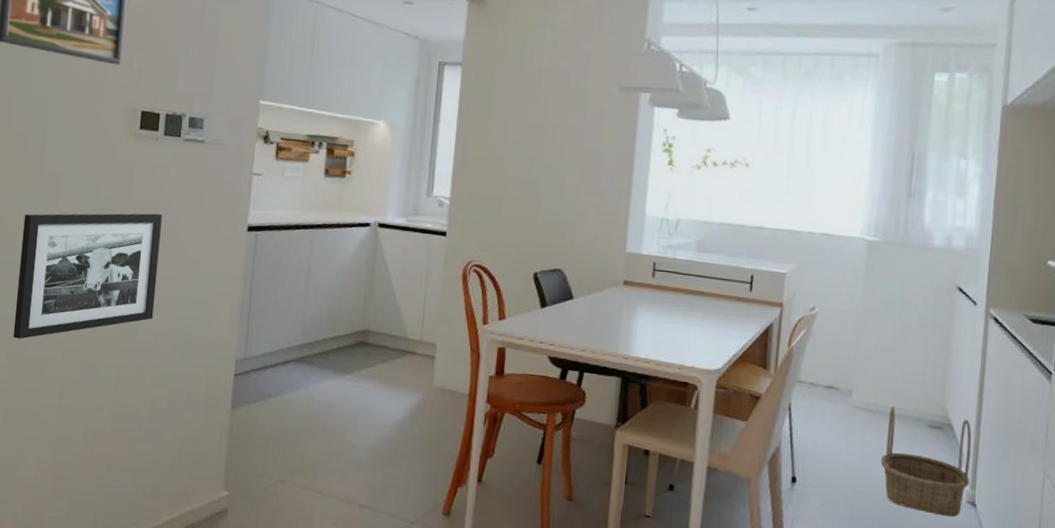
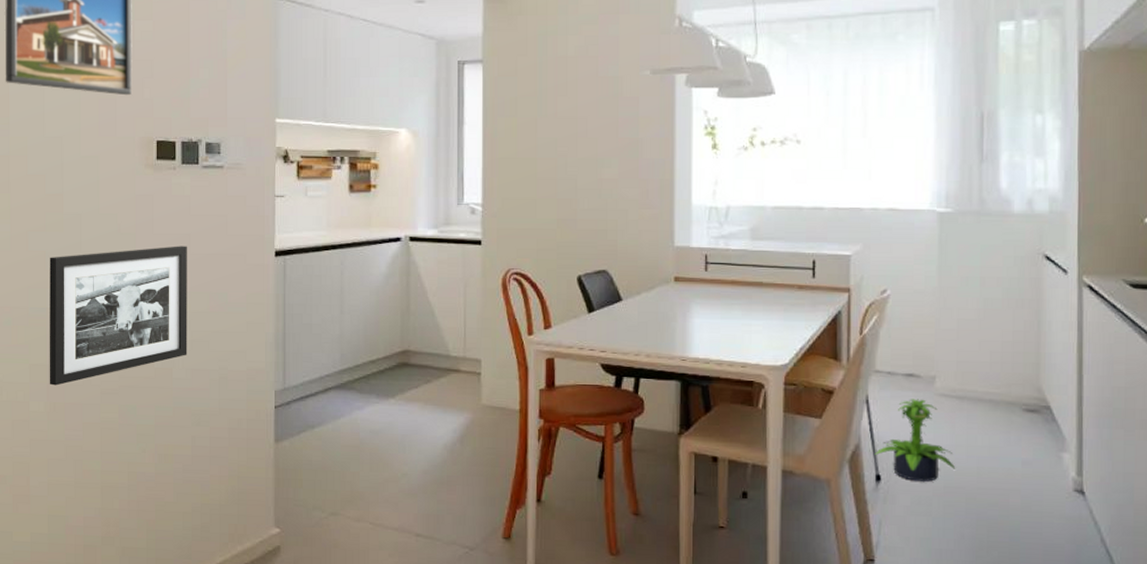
potted plant: none [792,409,864,487] -> present [874,399,956,483]
basket: present [880,407,972,518] -> none [973,391,1076,508]

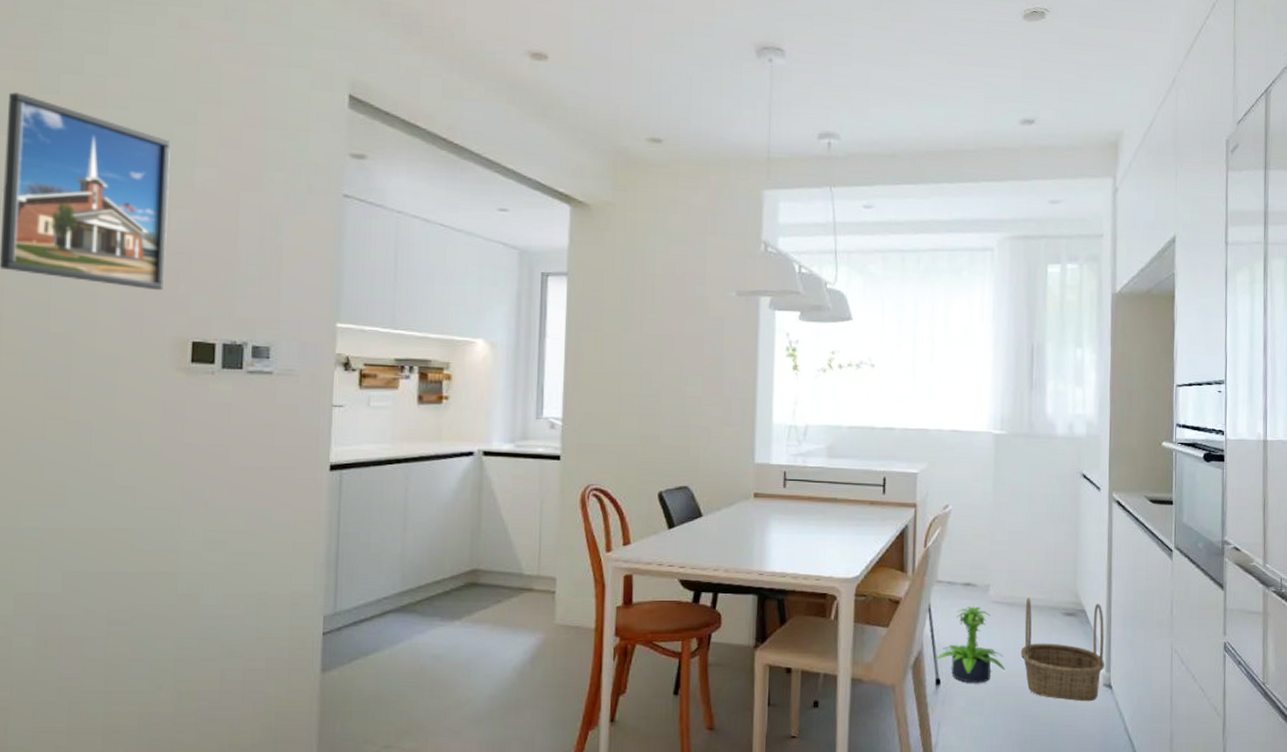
picture frame: present [49,246,187,386] -> none [40,458,225,617]
basket: none [973,391,1076,508] -> present [1020,598,1105,702]

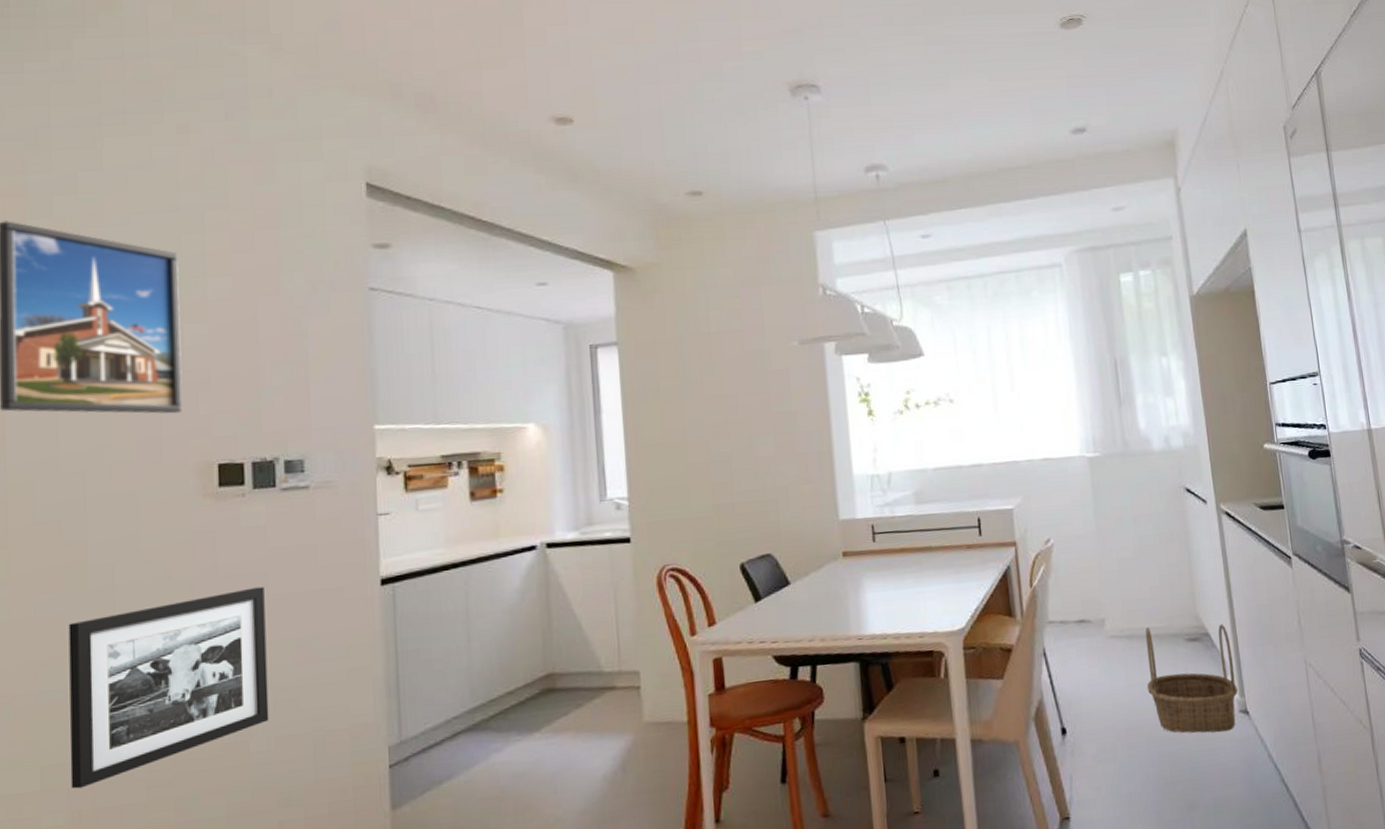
picture frame: none [40,458,225,617] -> present [68,586,269,789]
potted plant: present [935,606,1006,684] -> none [1057,643,1134,728]

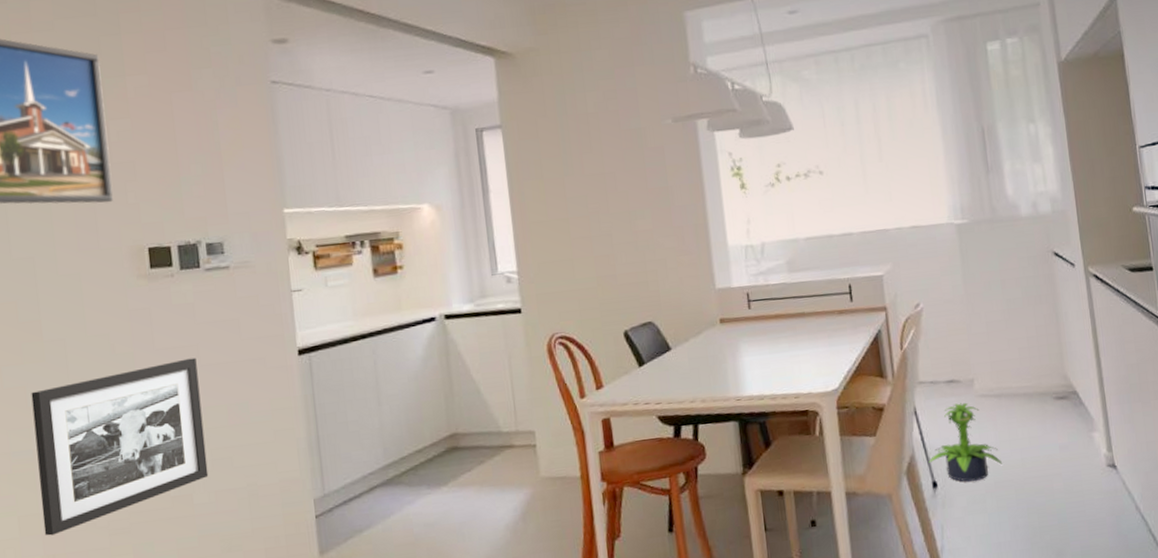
potted plant: none [1057,643,1134,728] -> present [928,402,1003,482]
basket: present [1145,624,1238,733] -> none [1014,382,1106,487]

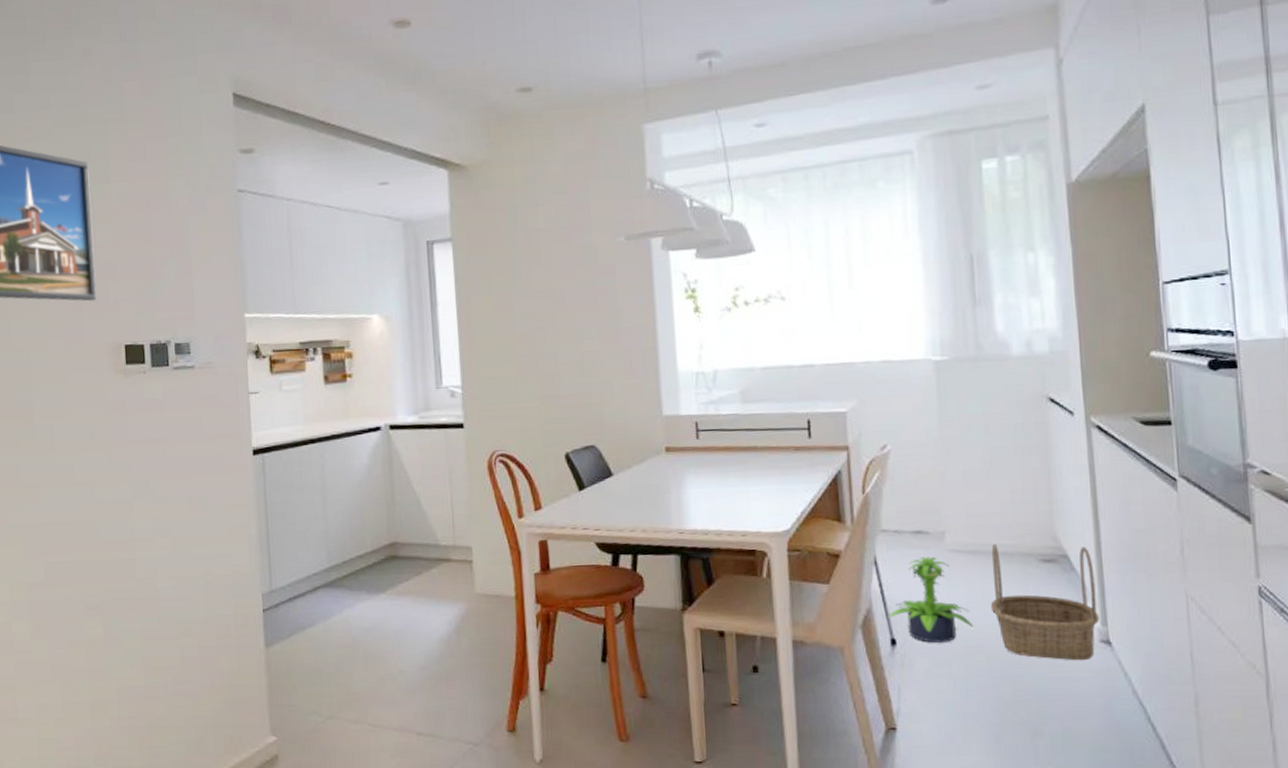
picture frame: present [31,357,209,536] -> none [23,450,170,604]
basket: none [1014,382,1106,487] -> present [990,544,1100,661]

